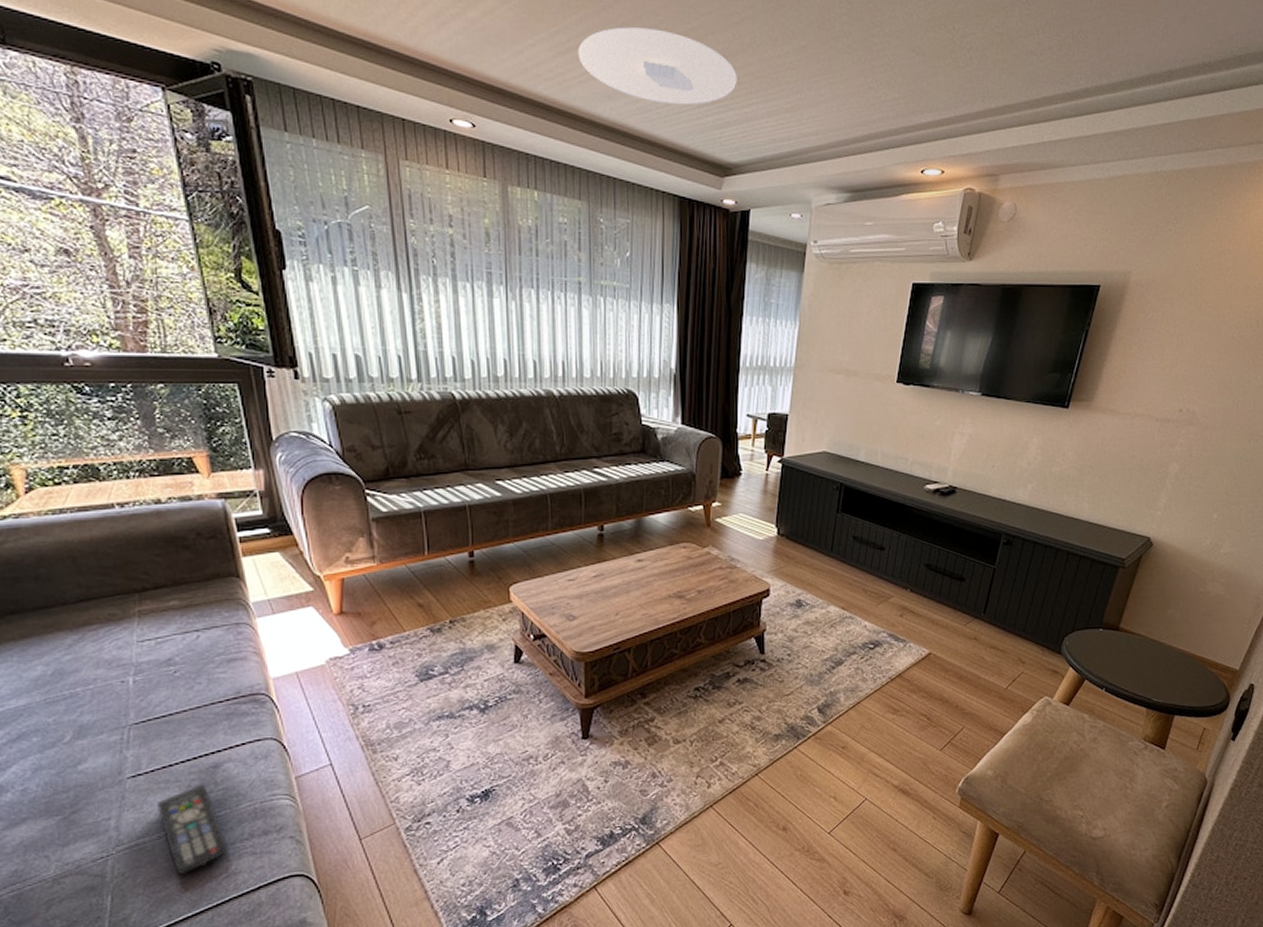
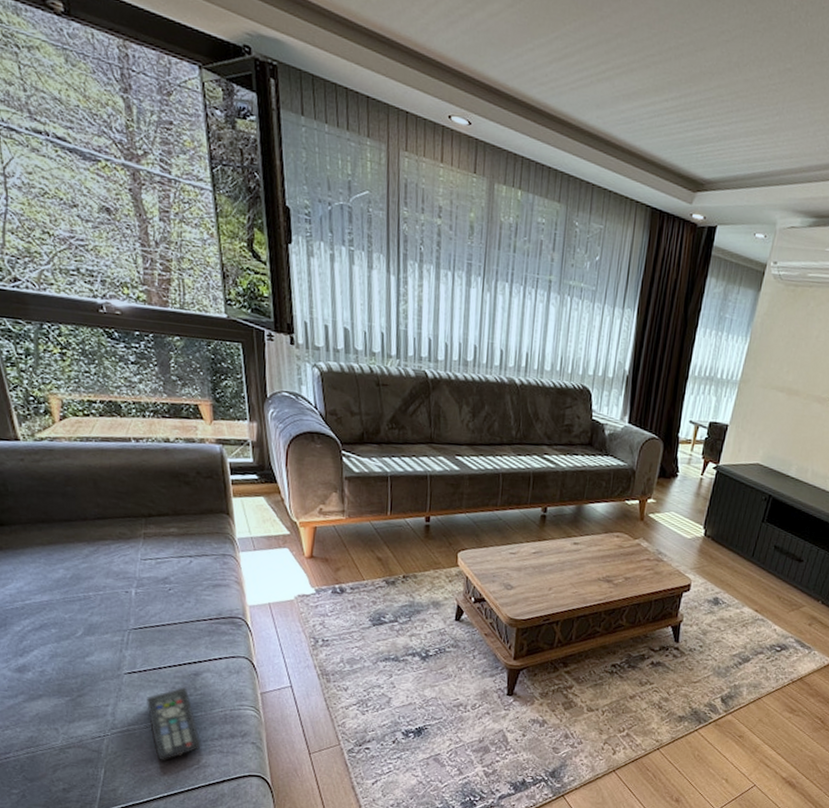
ceiling light: present [578,27,737,105] -> none [572,37,721,119]

